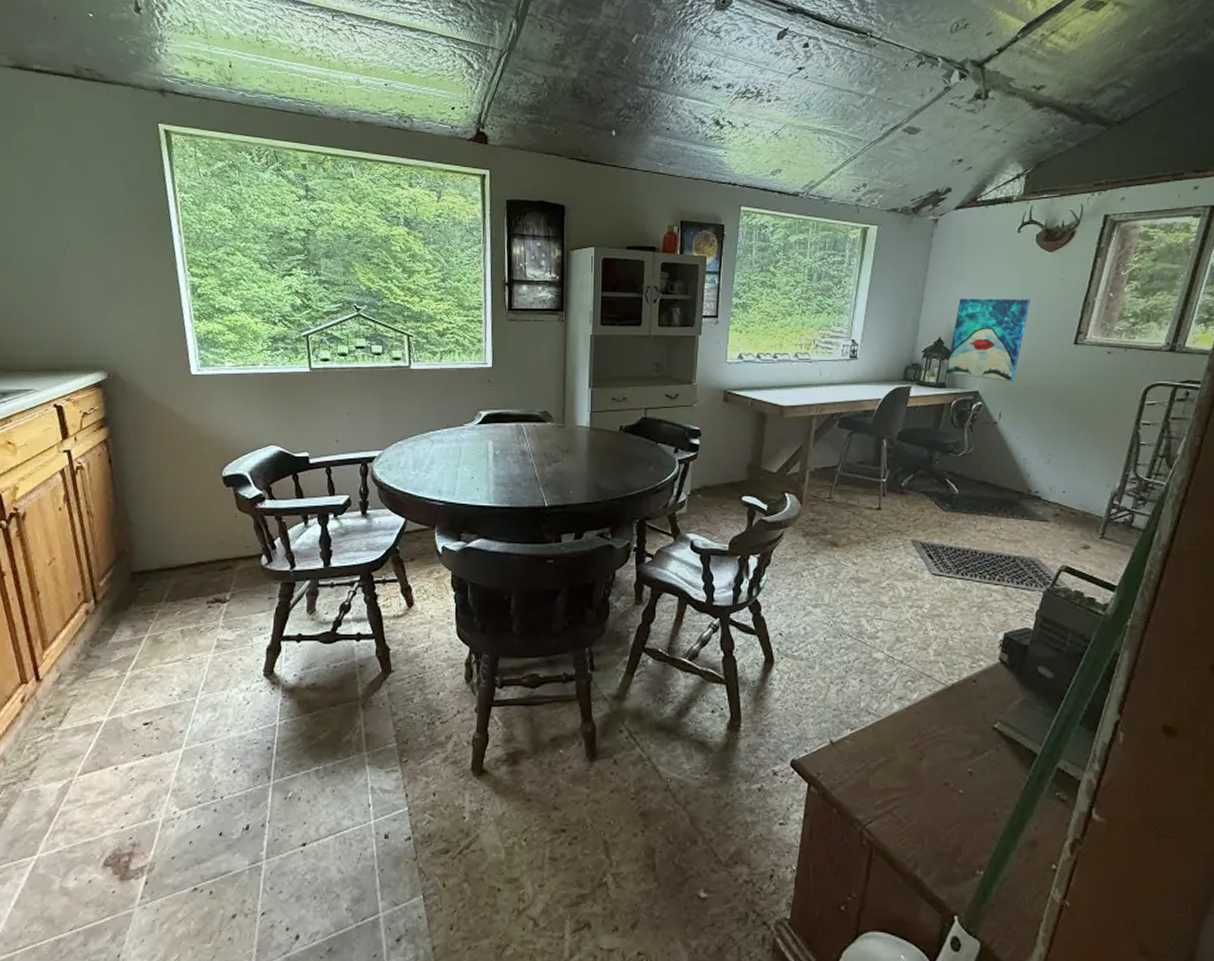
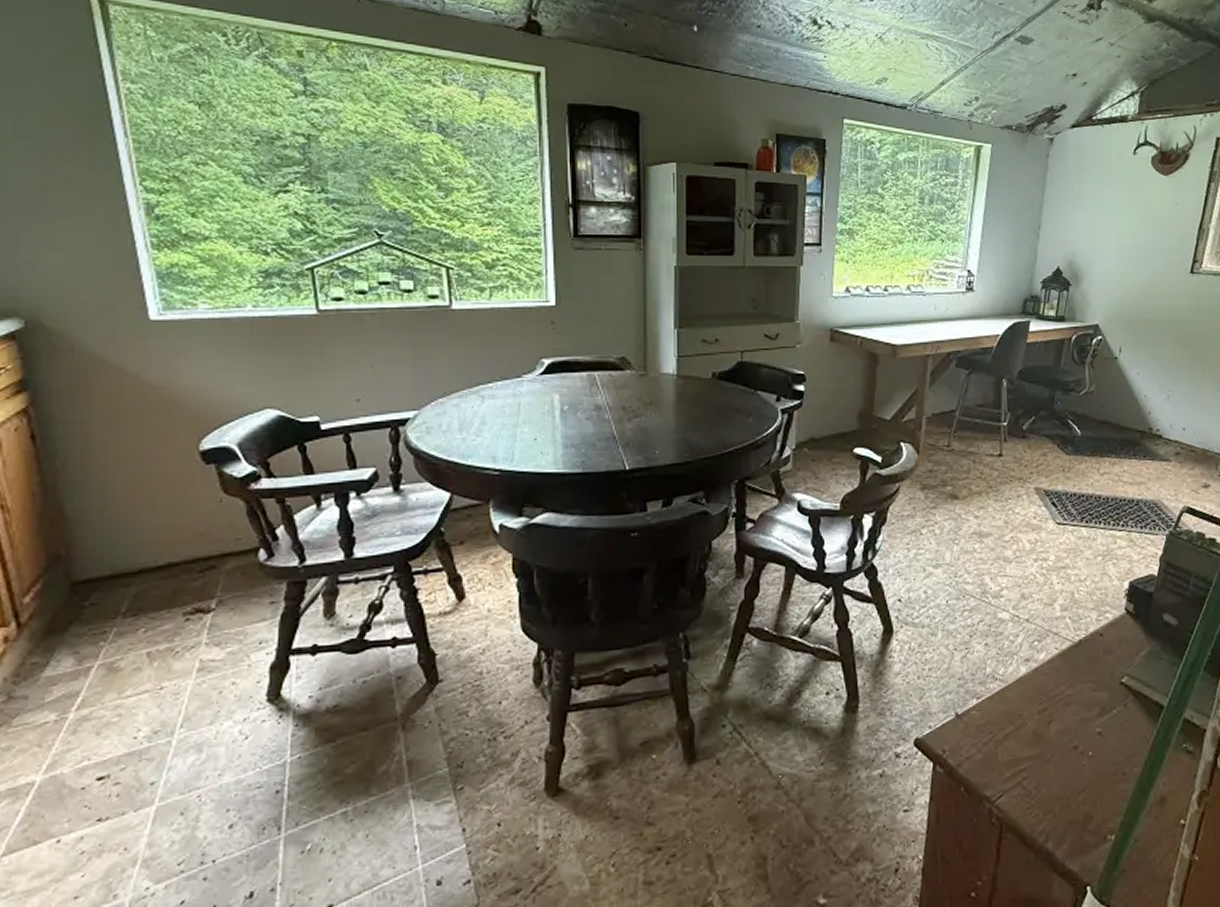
wall art: present [946,298,1030,381] -> none [1065,225,1147,314]

